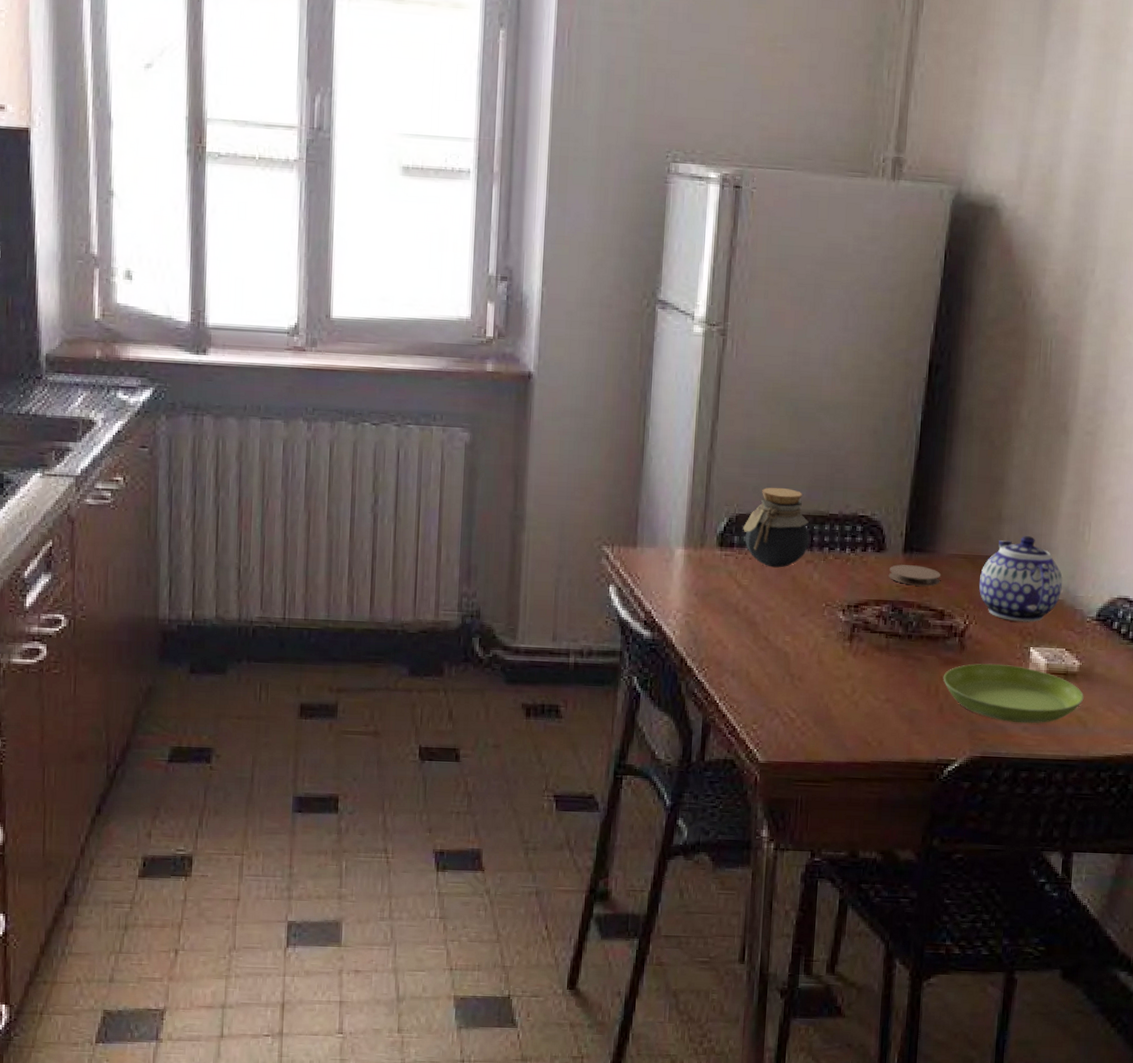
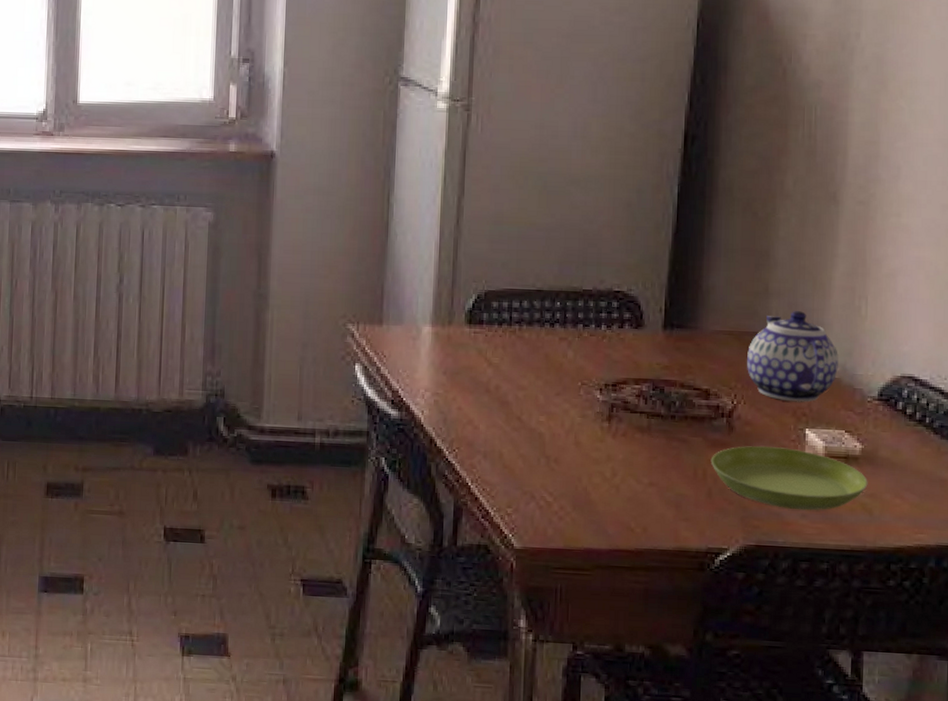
jar: present [743,487,810,568] -> none [492,262,563,346]
coaster: present [888,564,941,586] -> none [648,342,705,364]

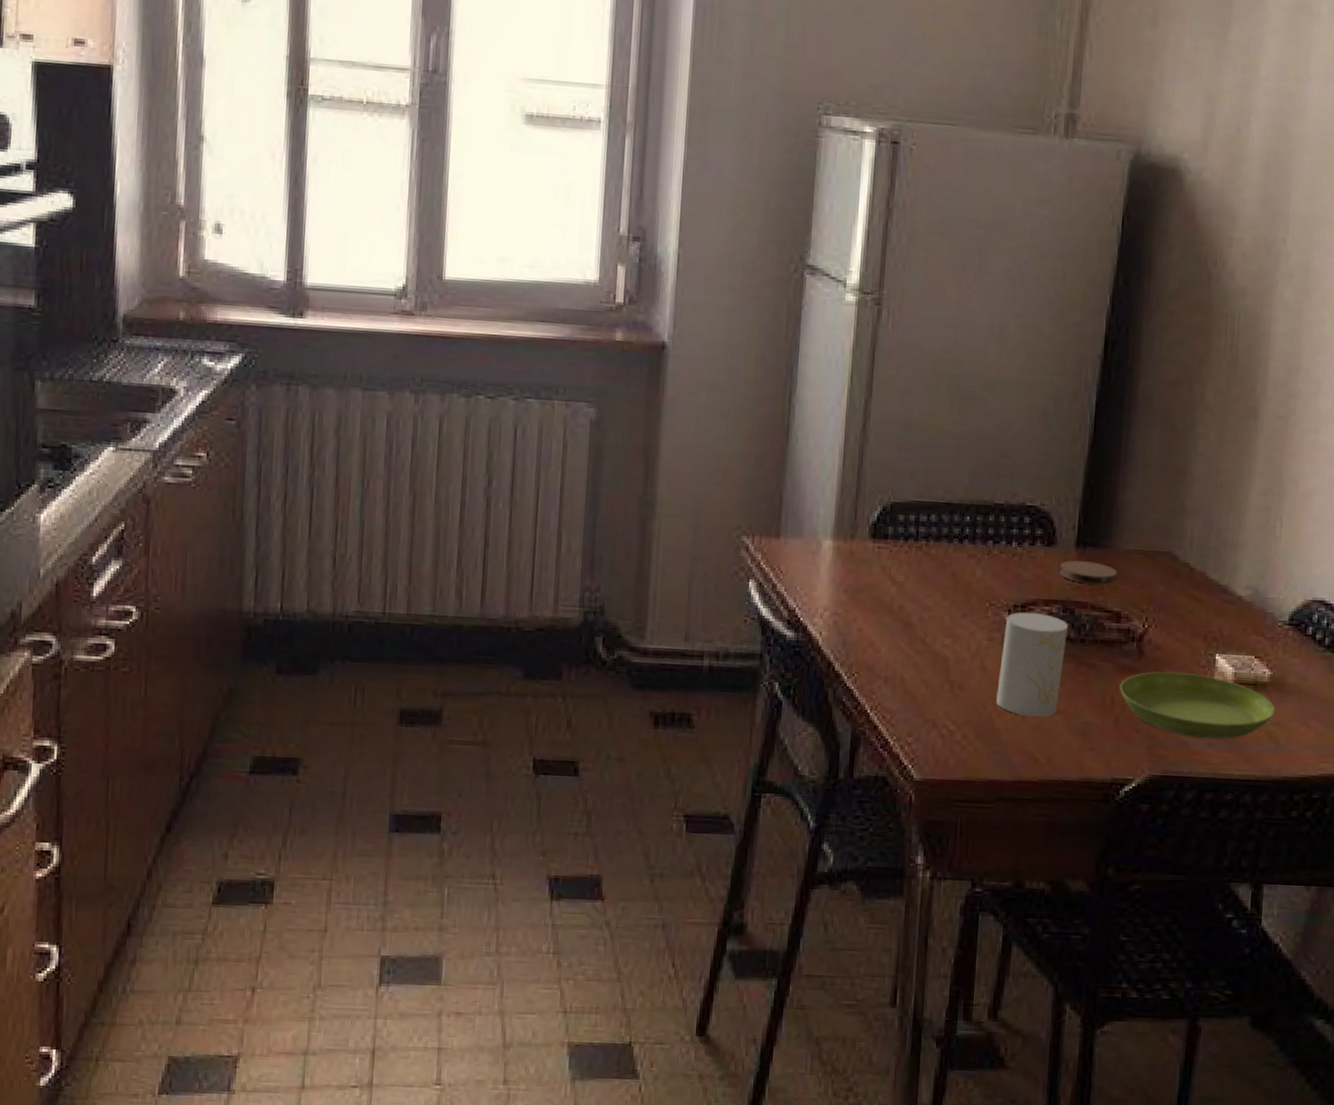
cup: none [591,390,658,489] -> present [996,612,1068,717]
coaster: none [648,342,705,364] -> present [1059,560,1118,585]
teapot: present [747,311,838,402] -> none [1159,530,1252,627]

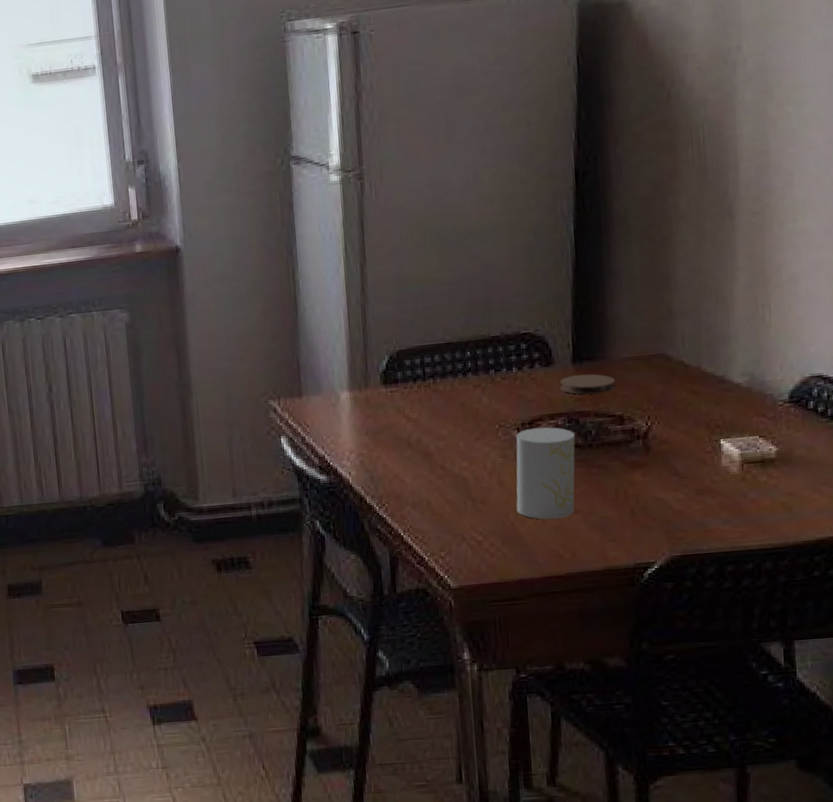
saucer: present [1119,672,1275,740] -> none [630,460,786,517]

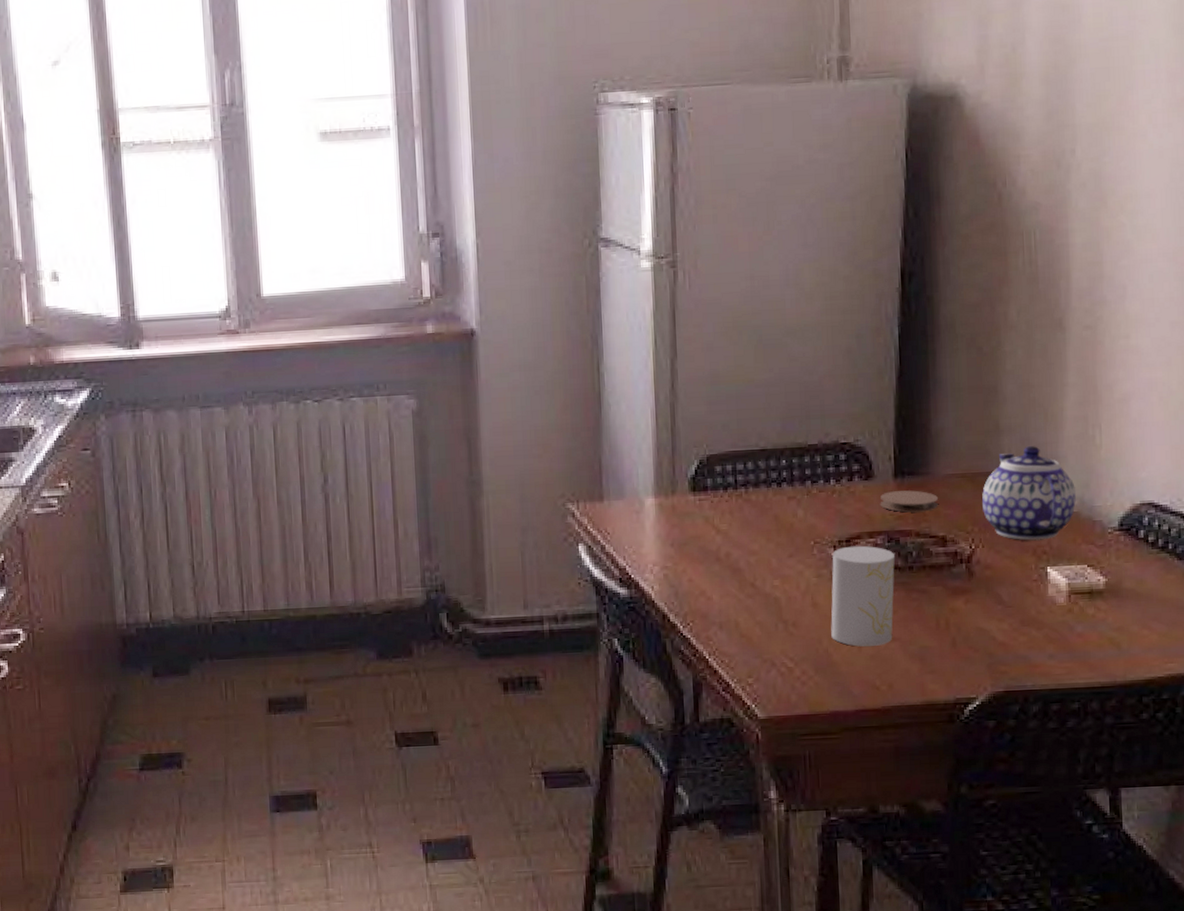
teapot: none [657,327,747,416] -> present [982,446,1076,541]

